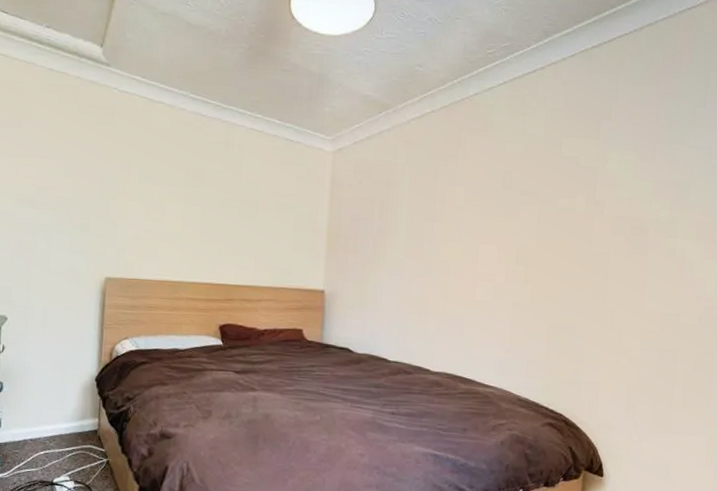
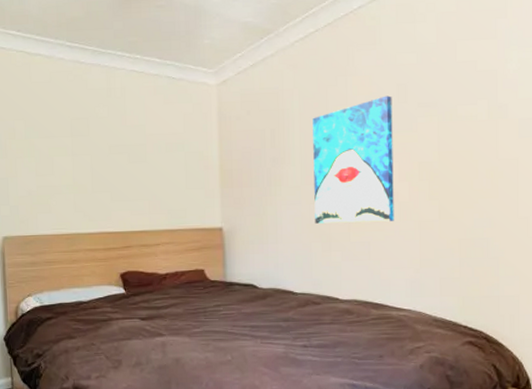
wall art: none [414,180,498,301] -> present [312,95,394,224]

